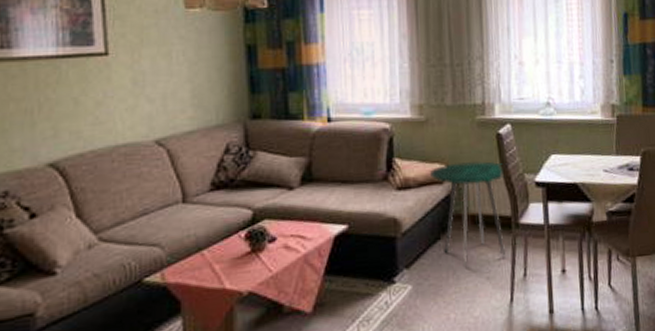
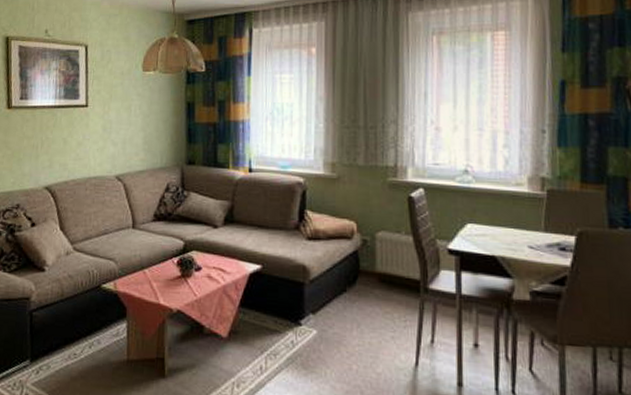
side table: present [429,161,507,266] -> none [338,221,415,322]

